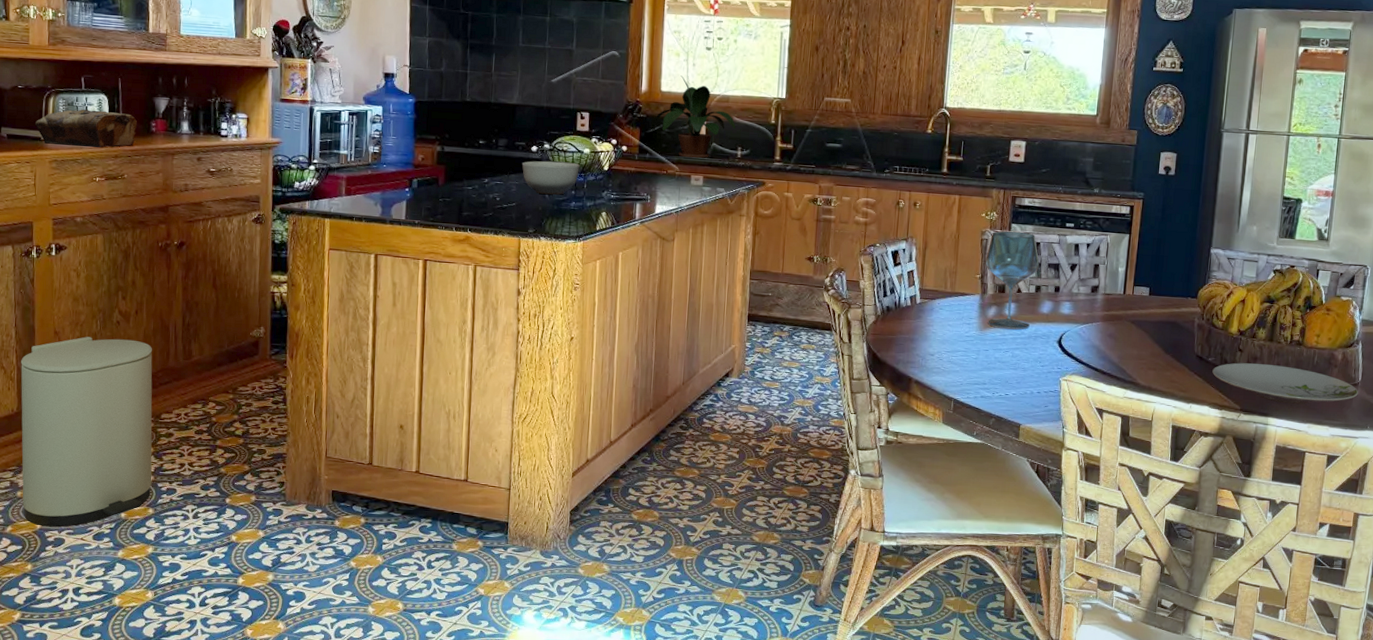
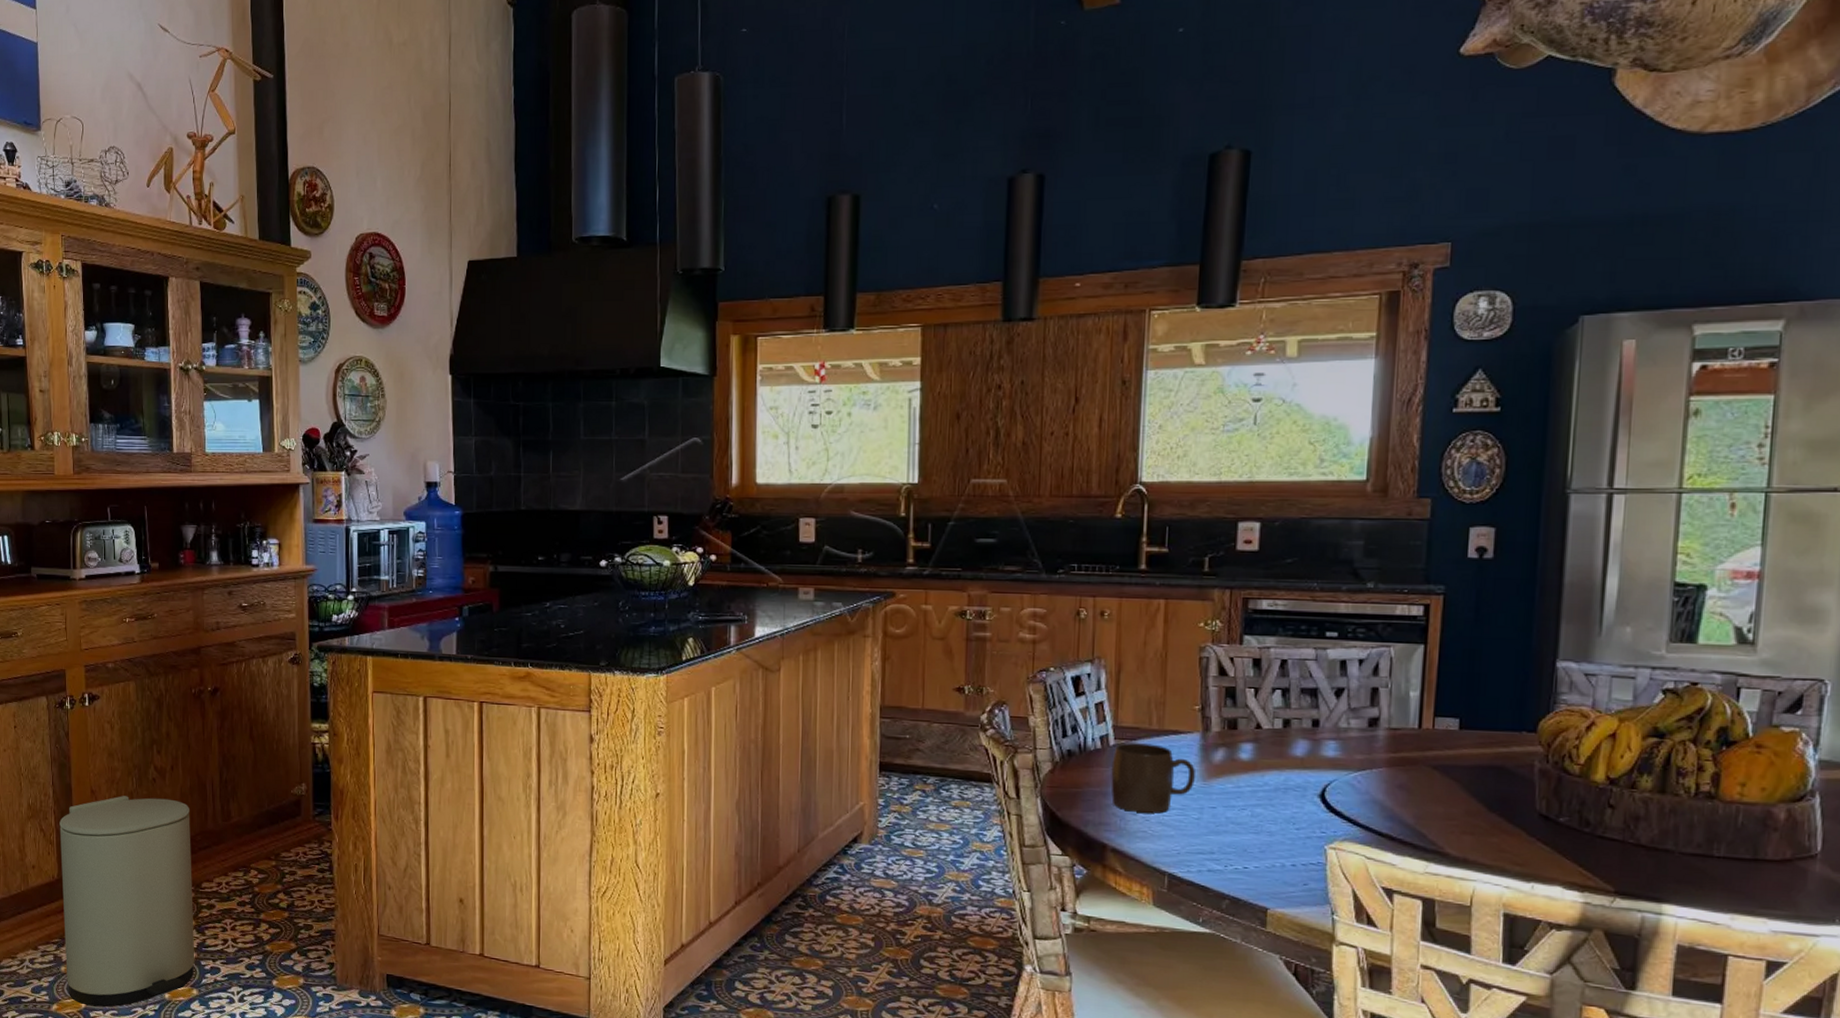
bread loaf: present [34,109,138,147] -> none [63,543,166,584]
bowl: present [521,160,580,195] -> none [589,577,659,619]
potted plant: present [654,75,736,158] -> none [748,463,854,566]
mug: none [916,301,976,355] -> present [1111,743,1196,813]
wine glass: present [985,231,1039,331] -> none [1207,645,1287,781]
plate: present [1212,362,1359,405] -> none [1566,824,1818,886]

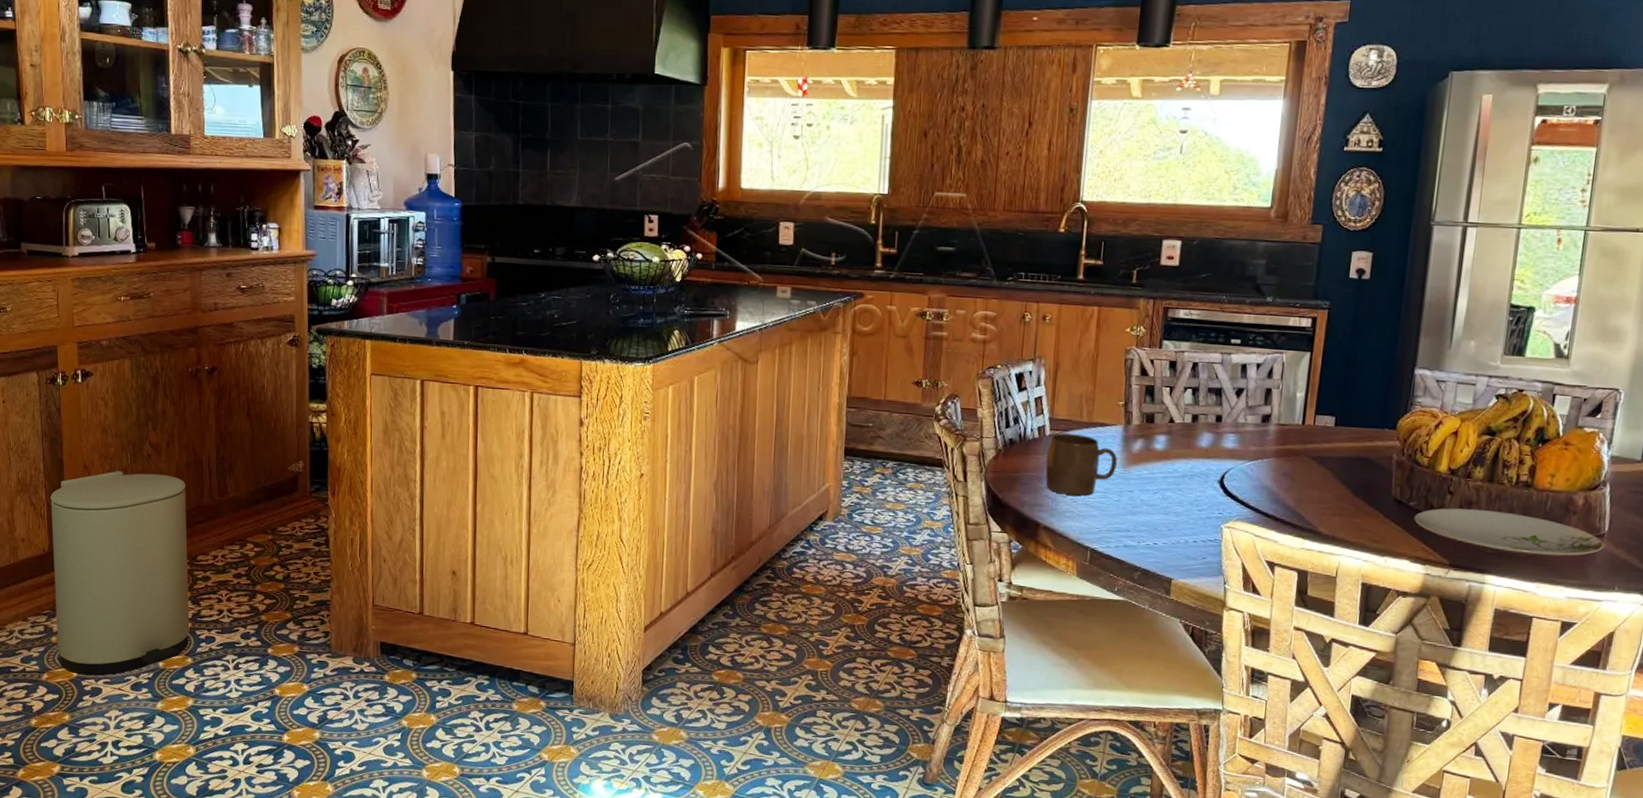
plate: none [1566,824,1818,886] -> present [1414,508,1605,560]

